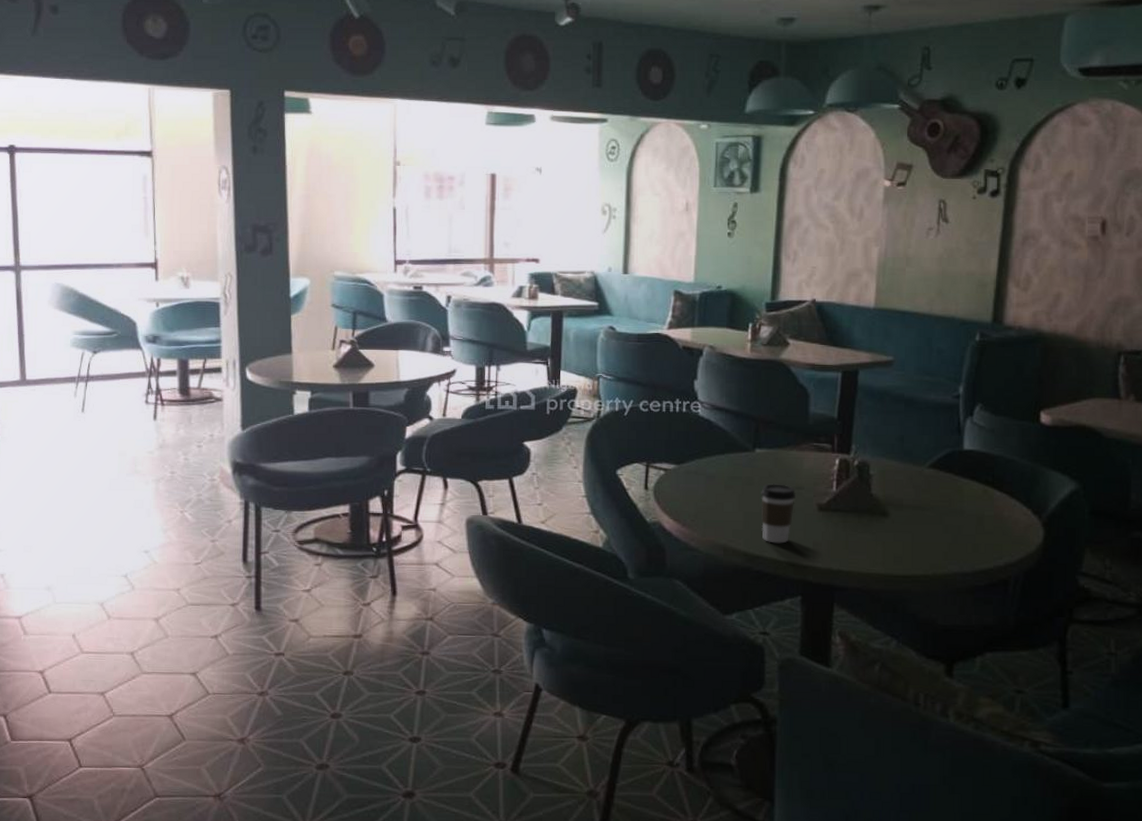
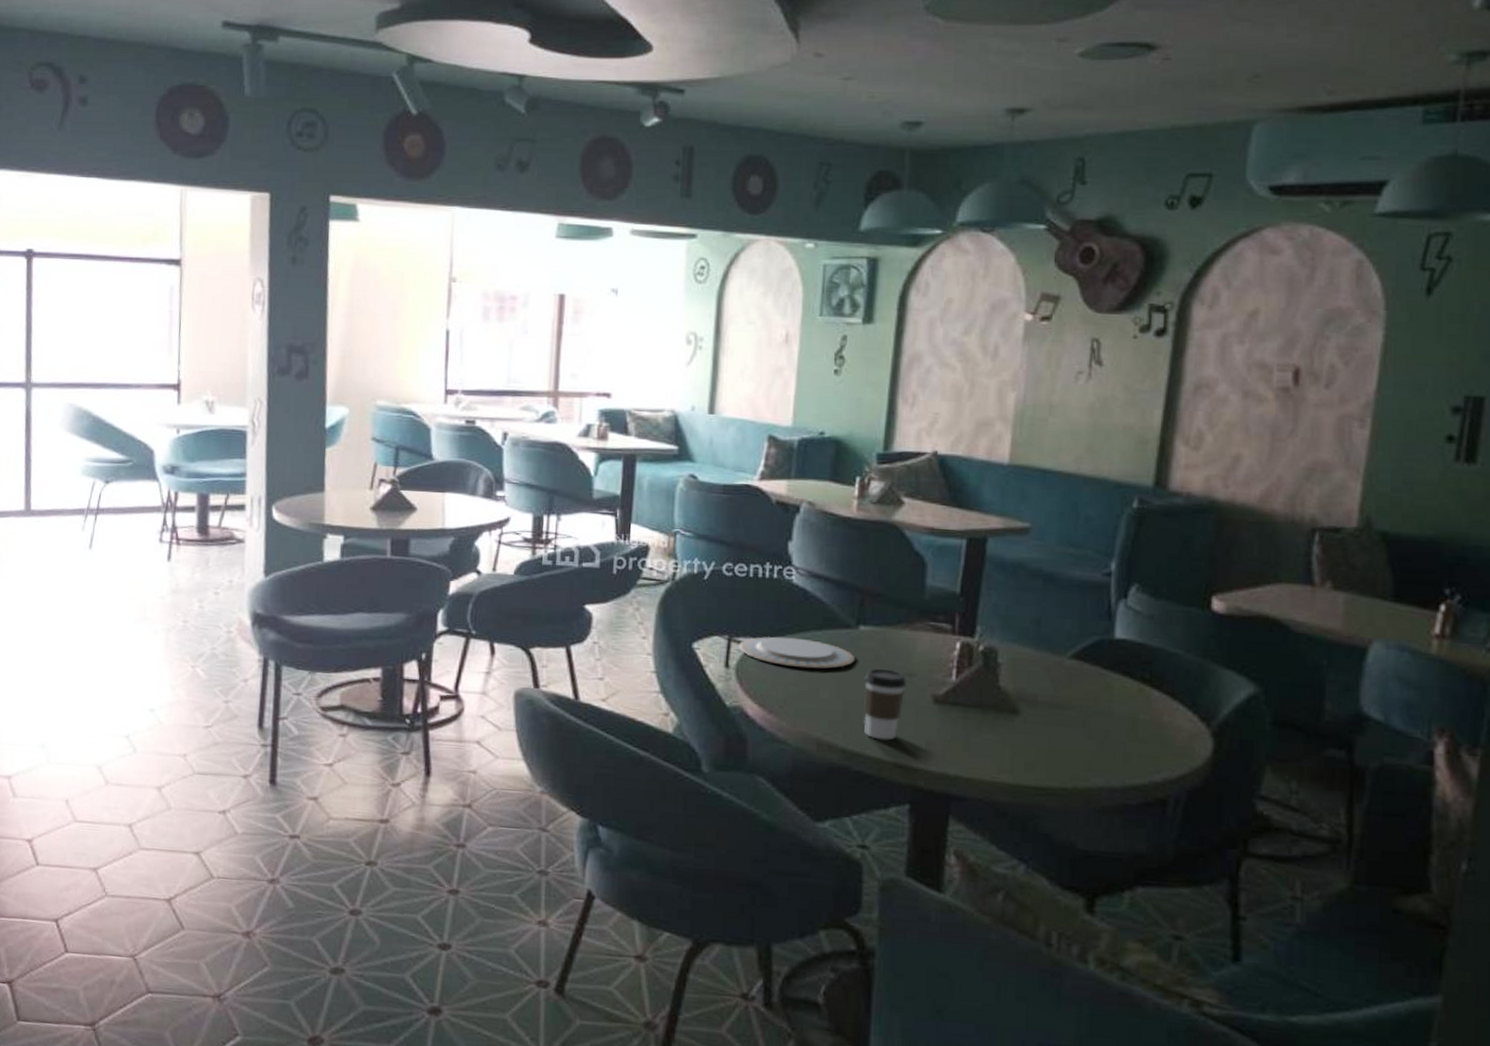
plate: none [656,461,753,487] -> present [739,636,856,669]

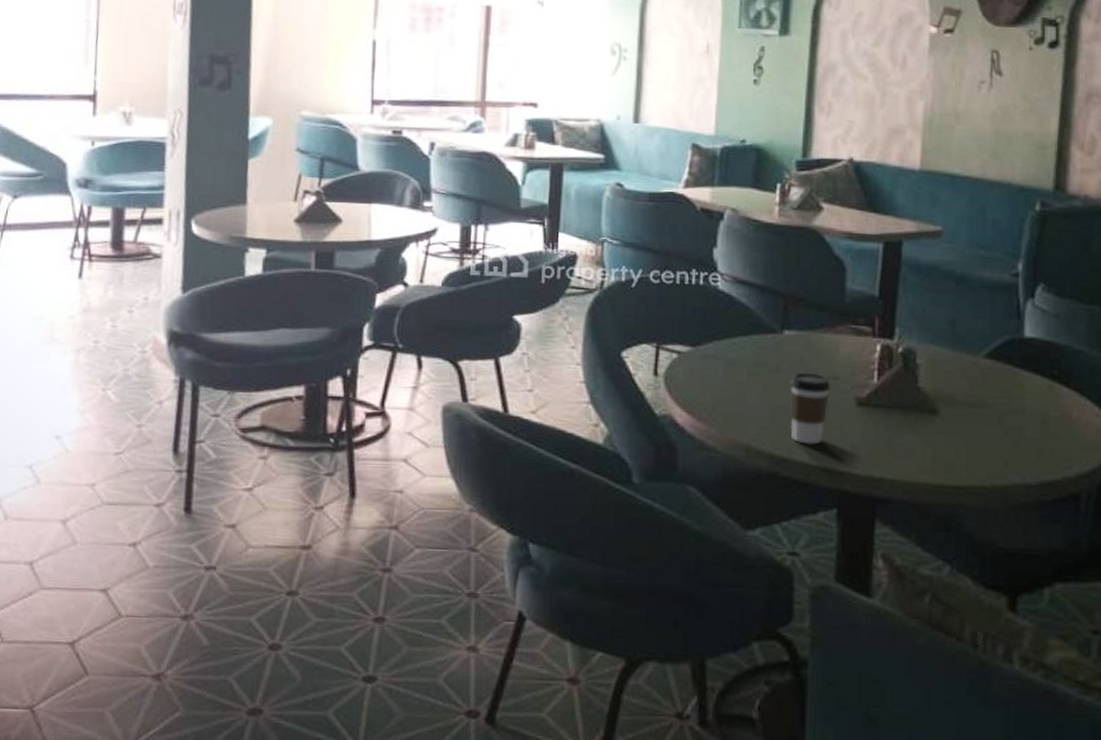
plate: present [739,636,856,669] -> none [667,343,781,375]

